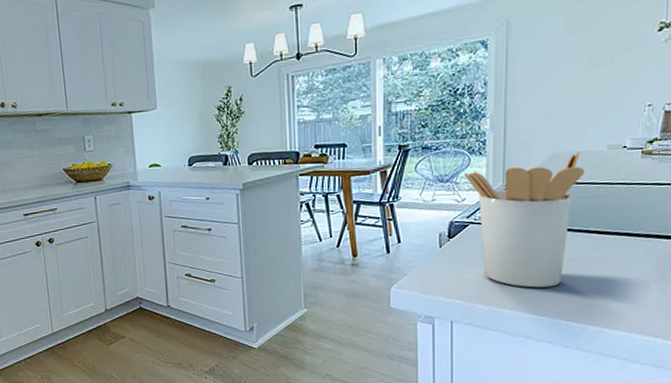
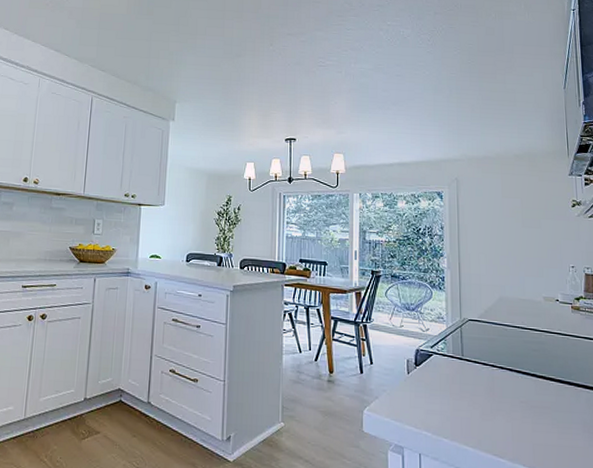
utensil holder: present [463,151,585,288] -> none [427,299,528,428]

